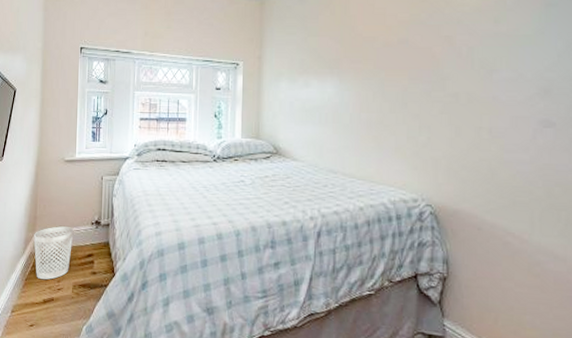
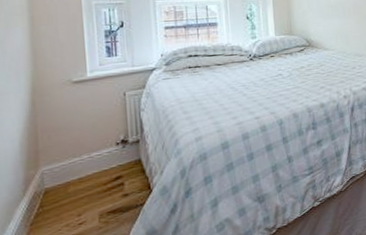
wastebasket: present [33,226,74,280] -> none [37,153,94,219]

